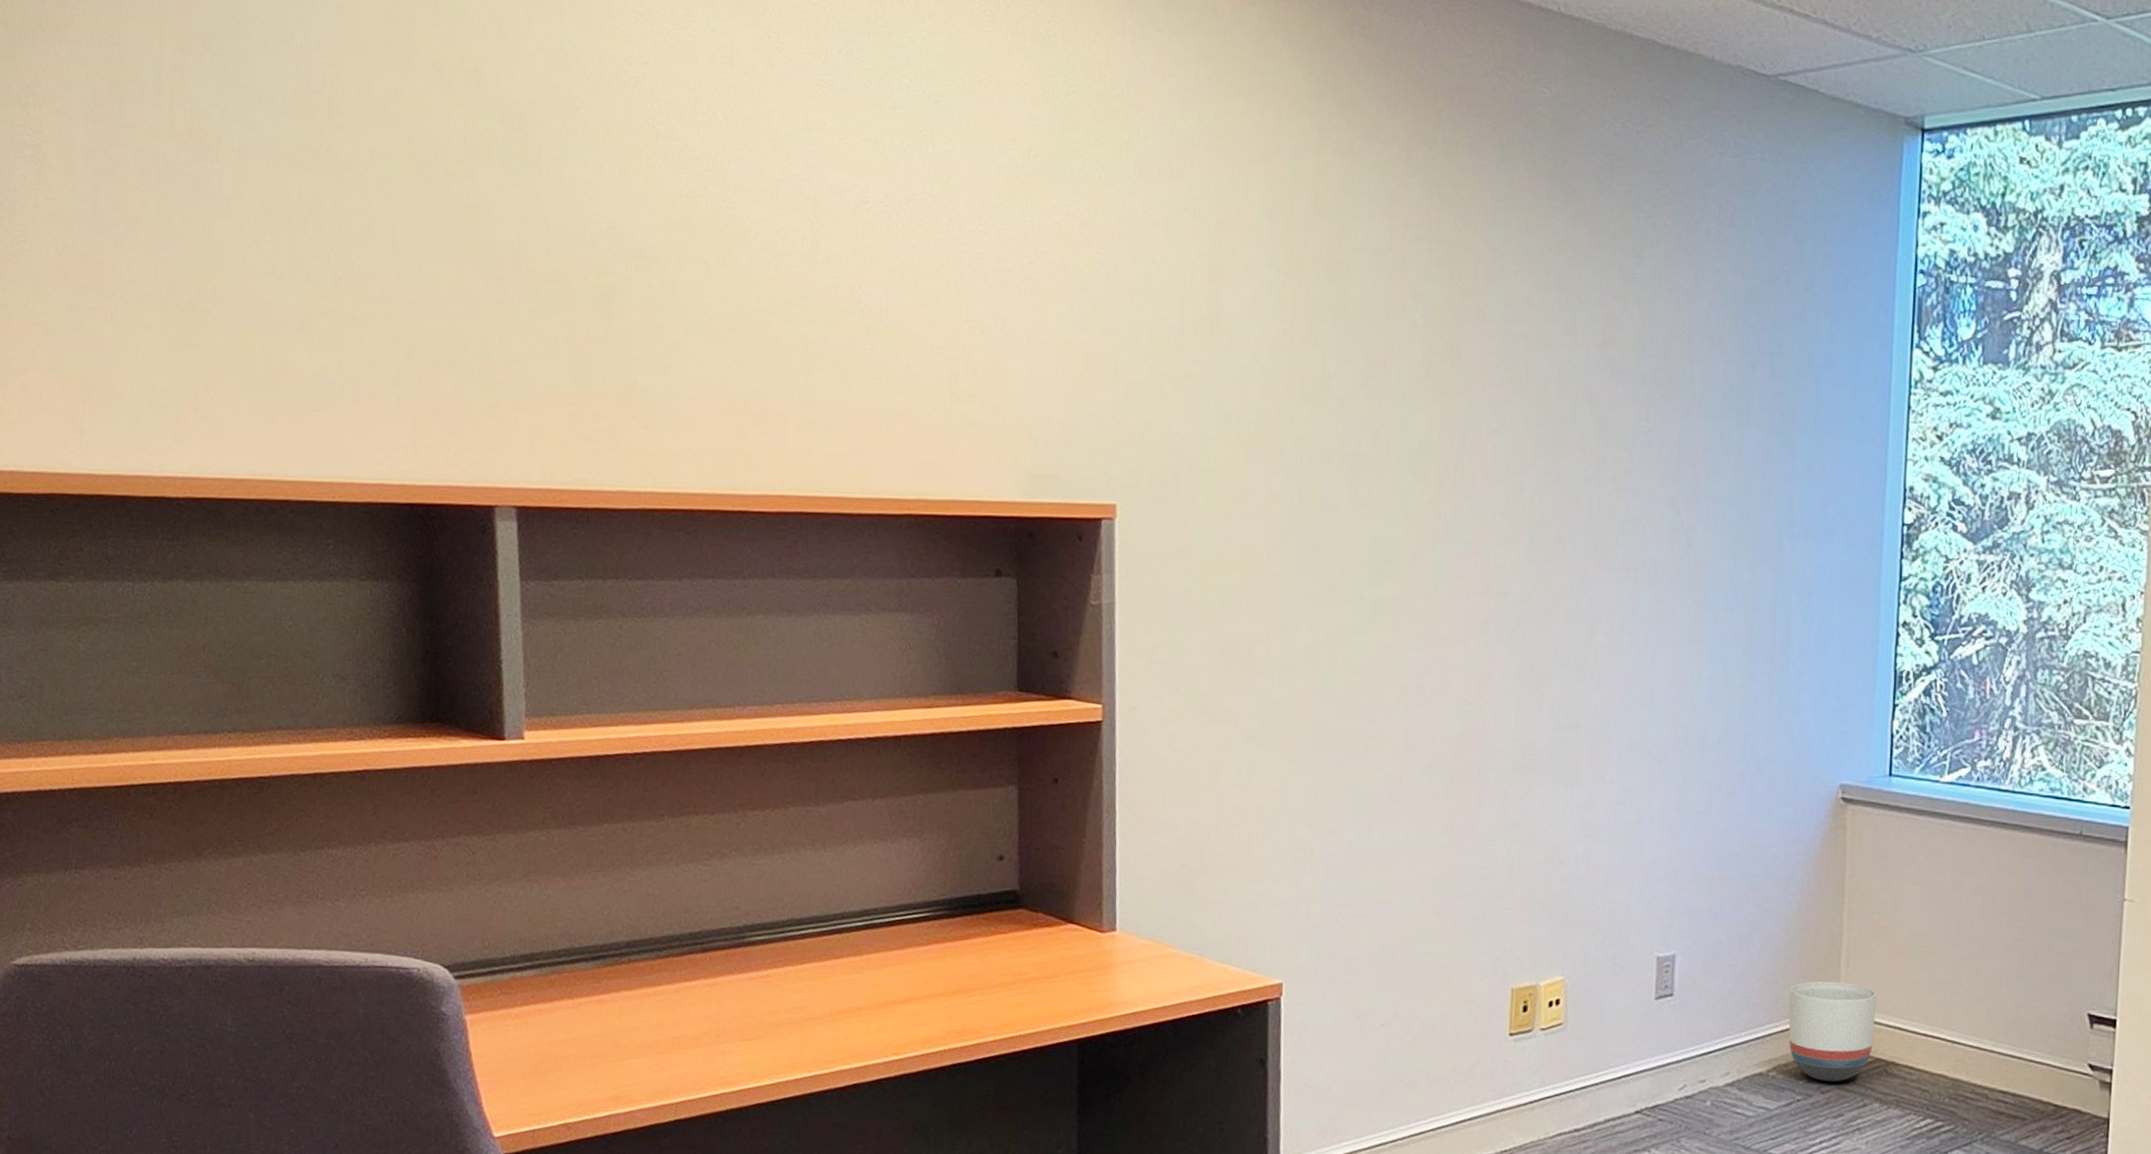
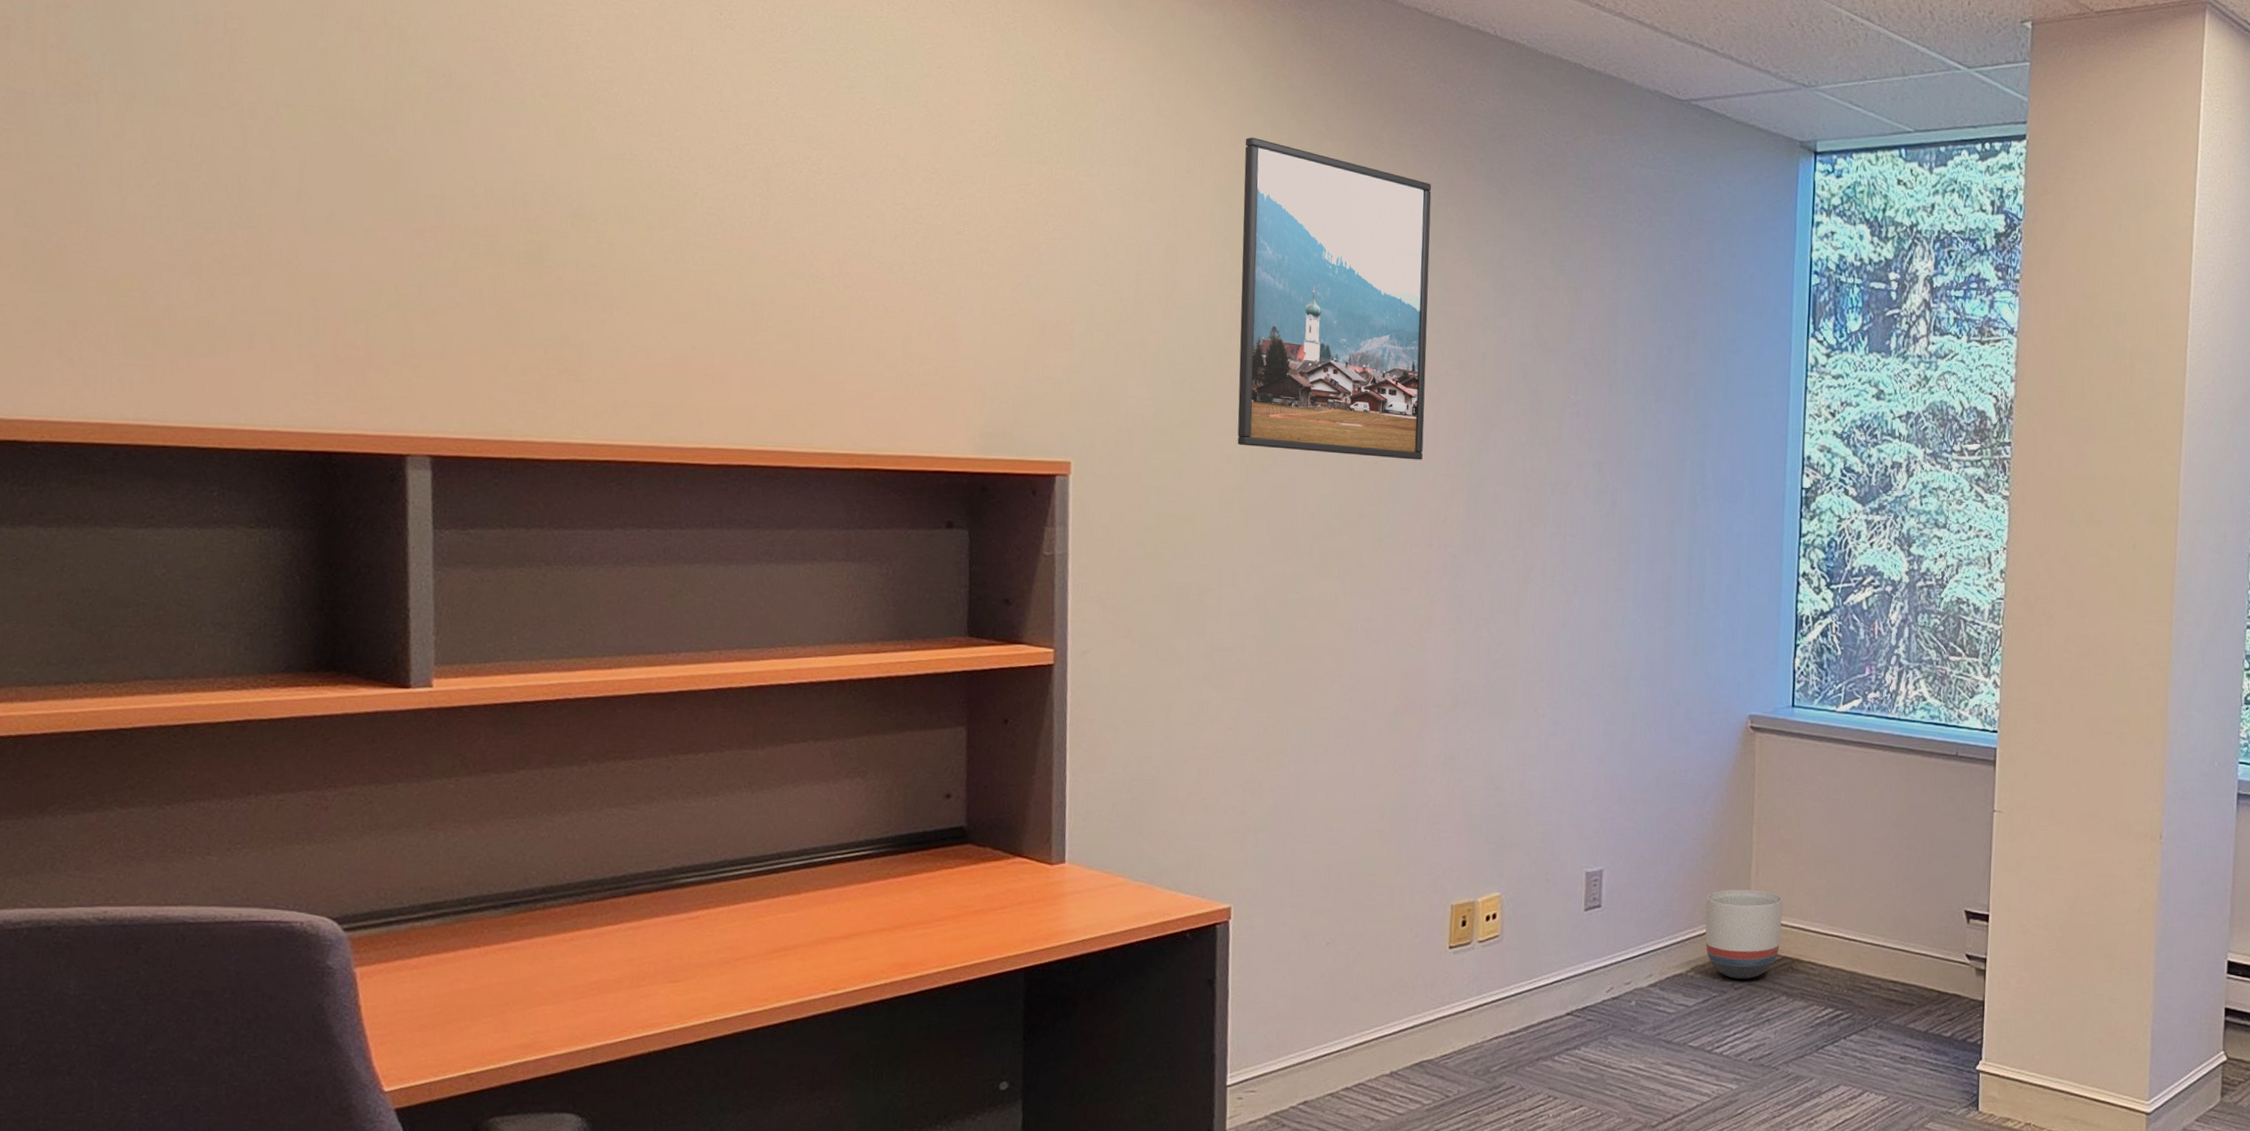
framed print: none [1285,142,1490,498] -> present [1237,137,1432,460]

